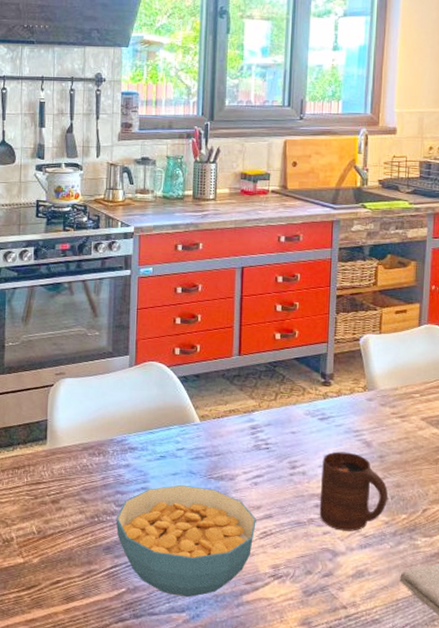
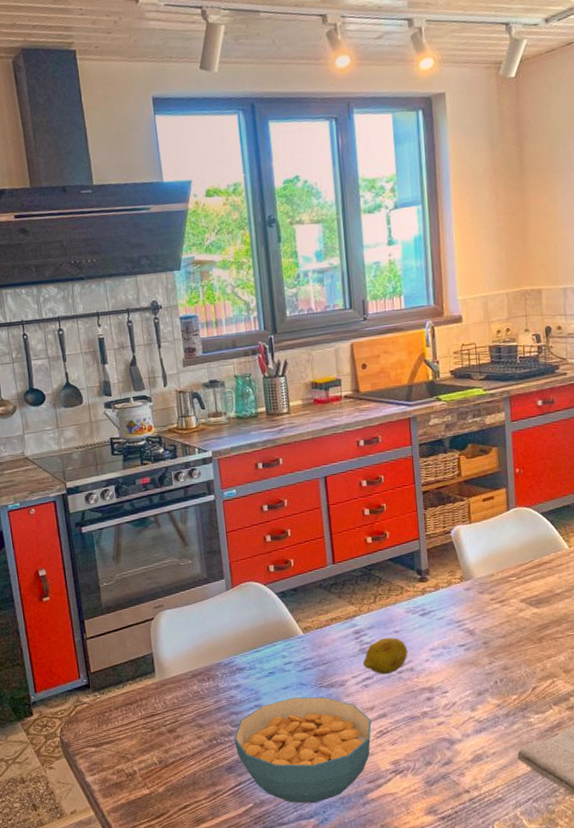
fruit: none [255,437,302,475] -> present [362,637,408,675]
cup: present [319,451,388,531] -> none [428,643,497,719]

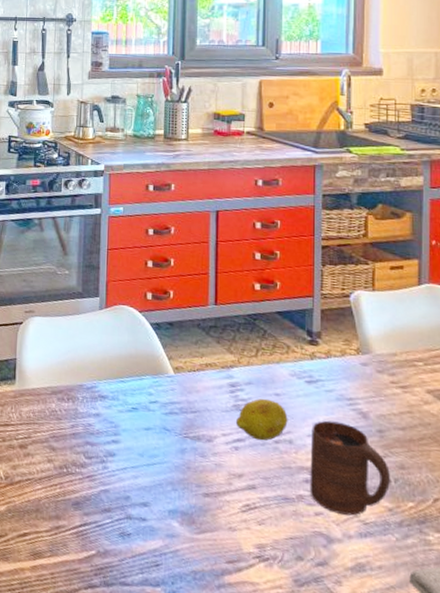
cereal bowl: present [233,696,372,804] -> none [85,441,238,570]
cup: none [428,643,497,719] -> present [310,420,390,516]

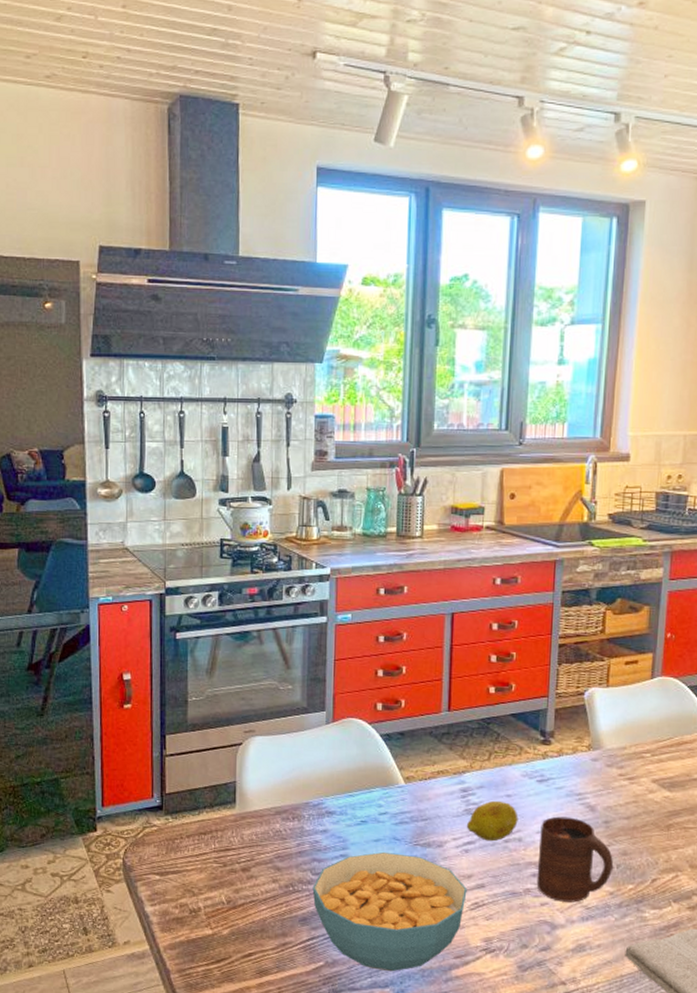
cereal bowl: none [85,441,238,570] -> present [312,851,467,972]

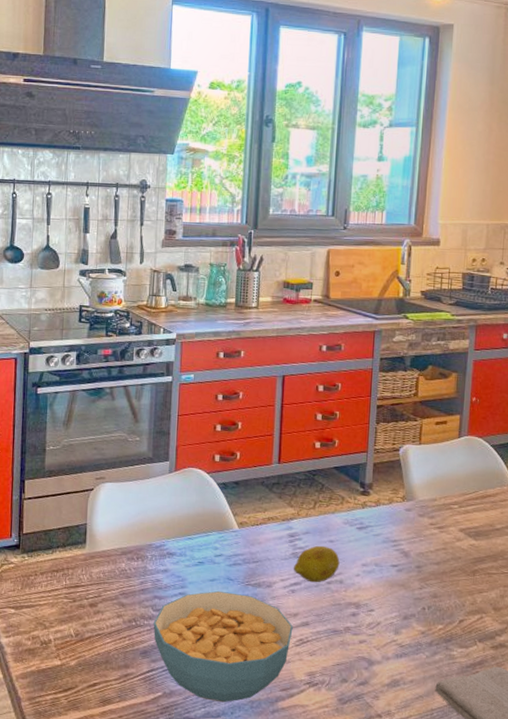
cup: present [536,816,613,903] -> none [356,561,425,641]

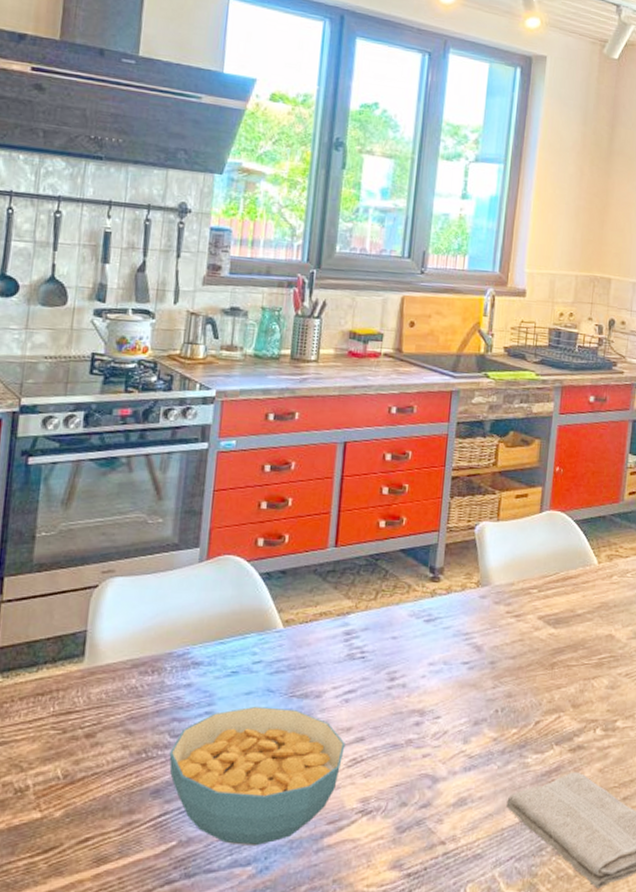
fruit: present [293,545,340,583] -> none [347,643,404,689]

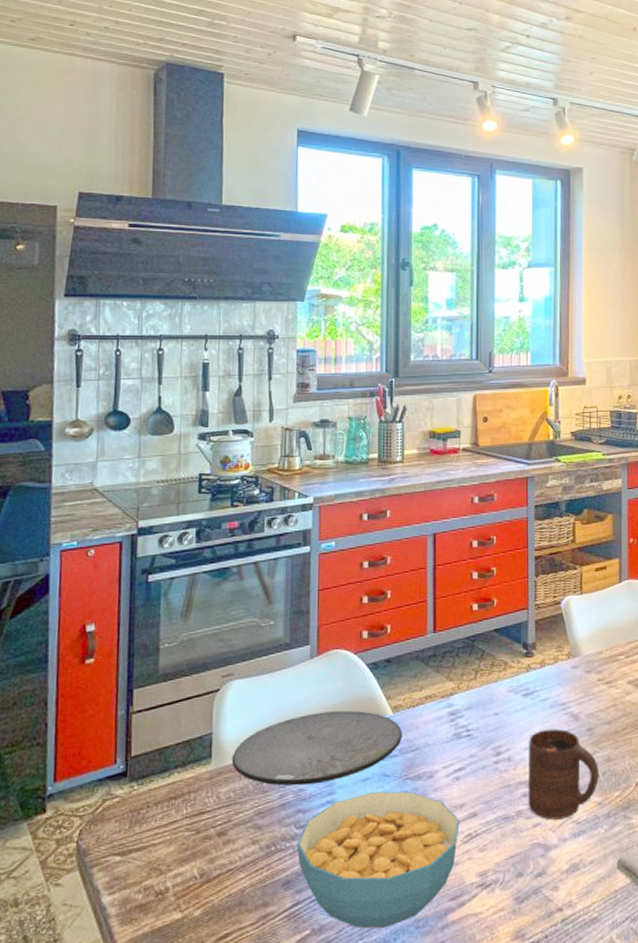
plate: none [105,619,292,693] -> present [231,710,402,786]
cup: none [419,658,498,752] -> present [528,728,599,820]

